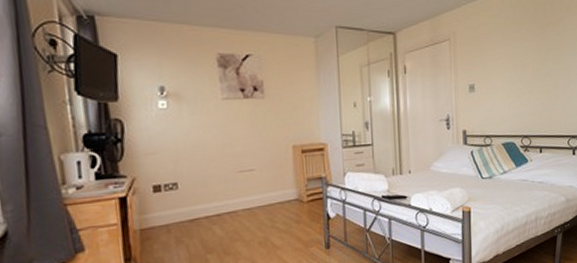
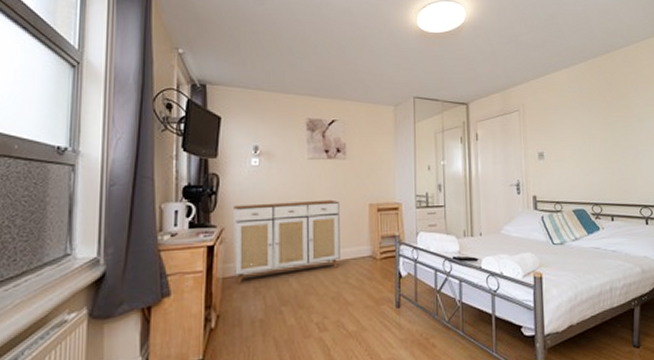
sideboard: none [143,142,265,237] -> present [233,199,340,286]

